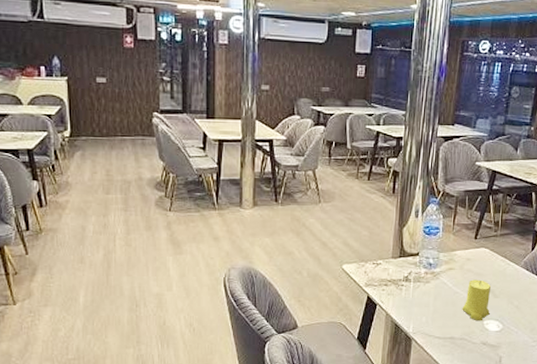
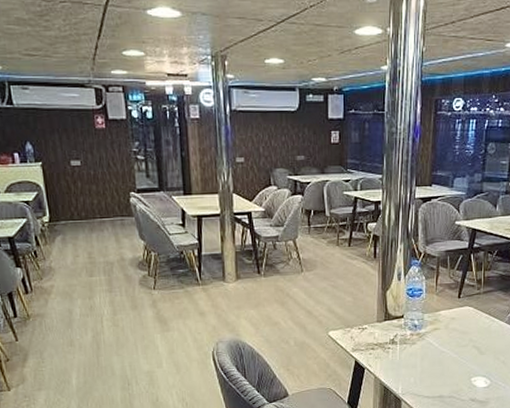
candle: present [462,279,491,320] -> none [449,338,477,378]

